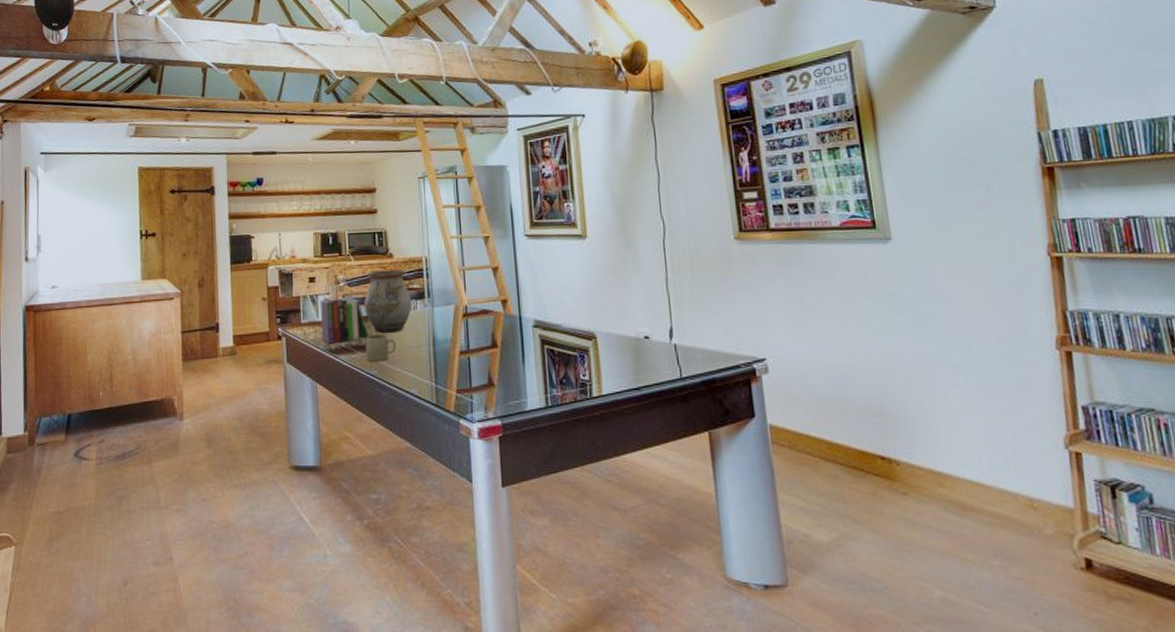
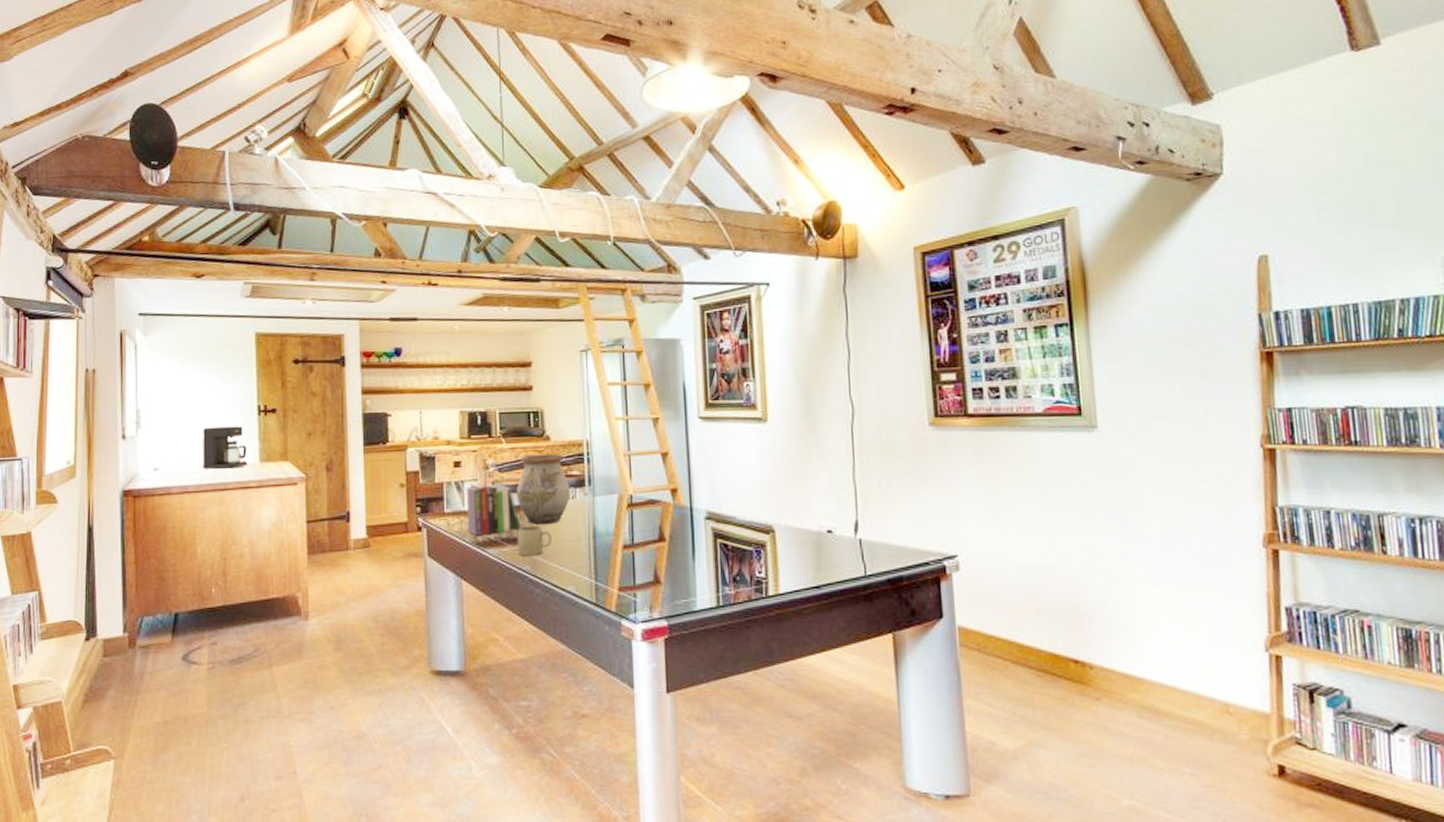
coffee maker: none [93,248,132,287] -> present [203,426,248,469]

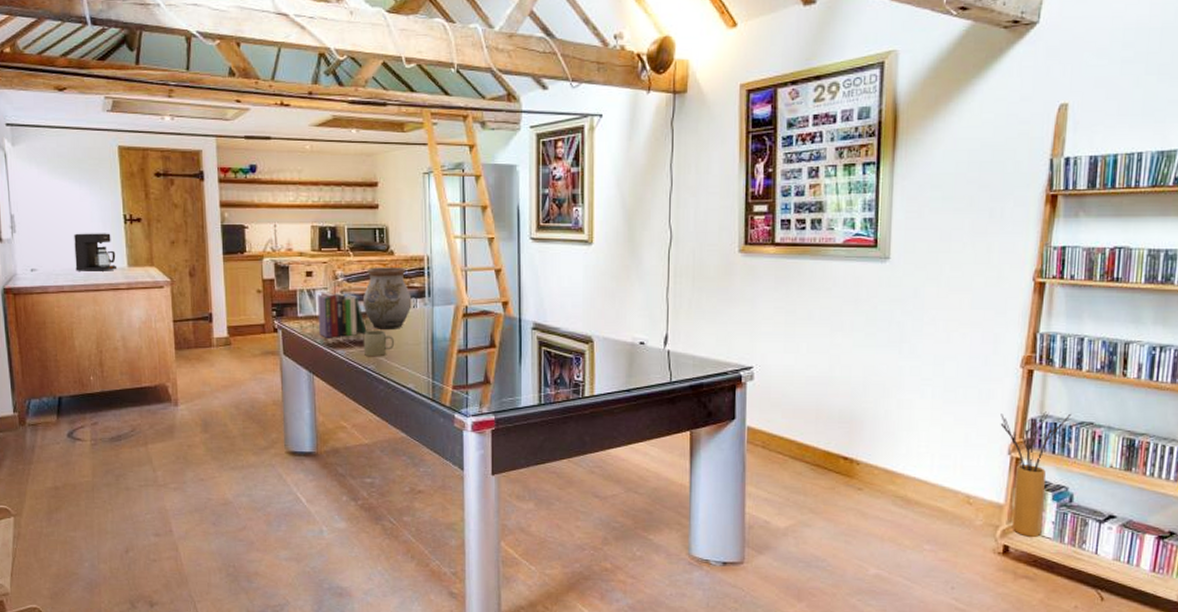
vase: none [1249,598,1332,754] -> present [1000,411,1072,537]

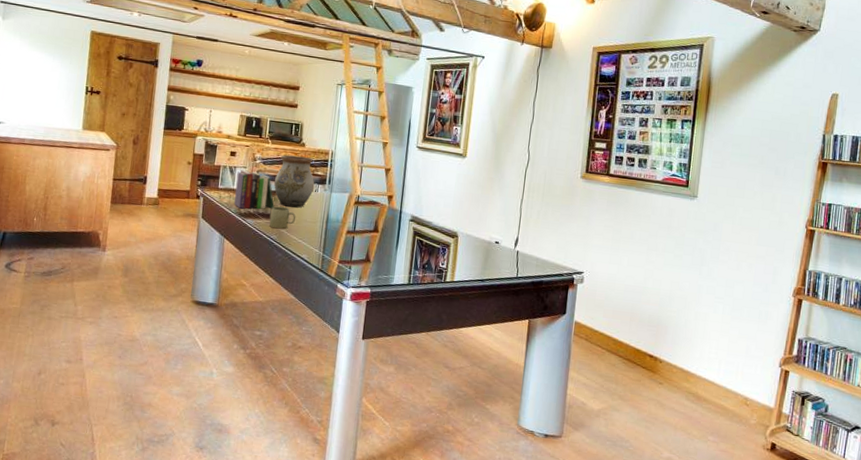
coffee maker: present [74,233,117,271] -> none [37,97,74,131]
vase: present [1000,411,1072,537] -> none [774,332,830,439]

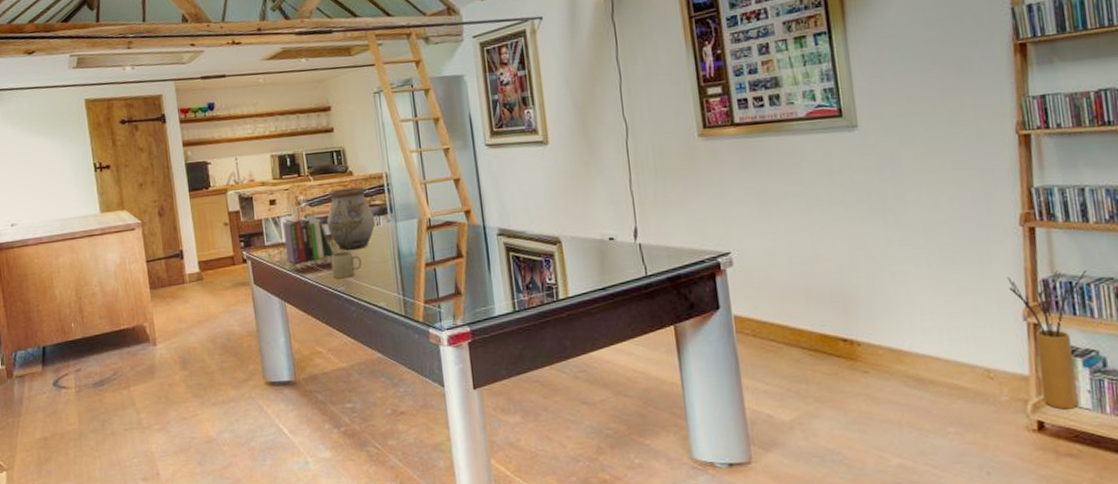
vase: none [774,332,830,439] -> present [1007,269,1087,410]

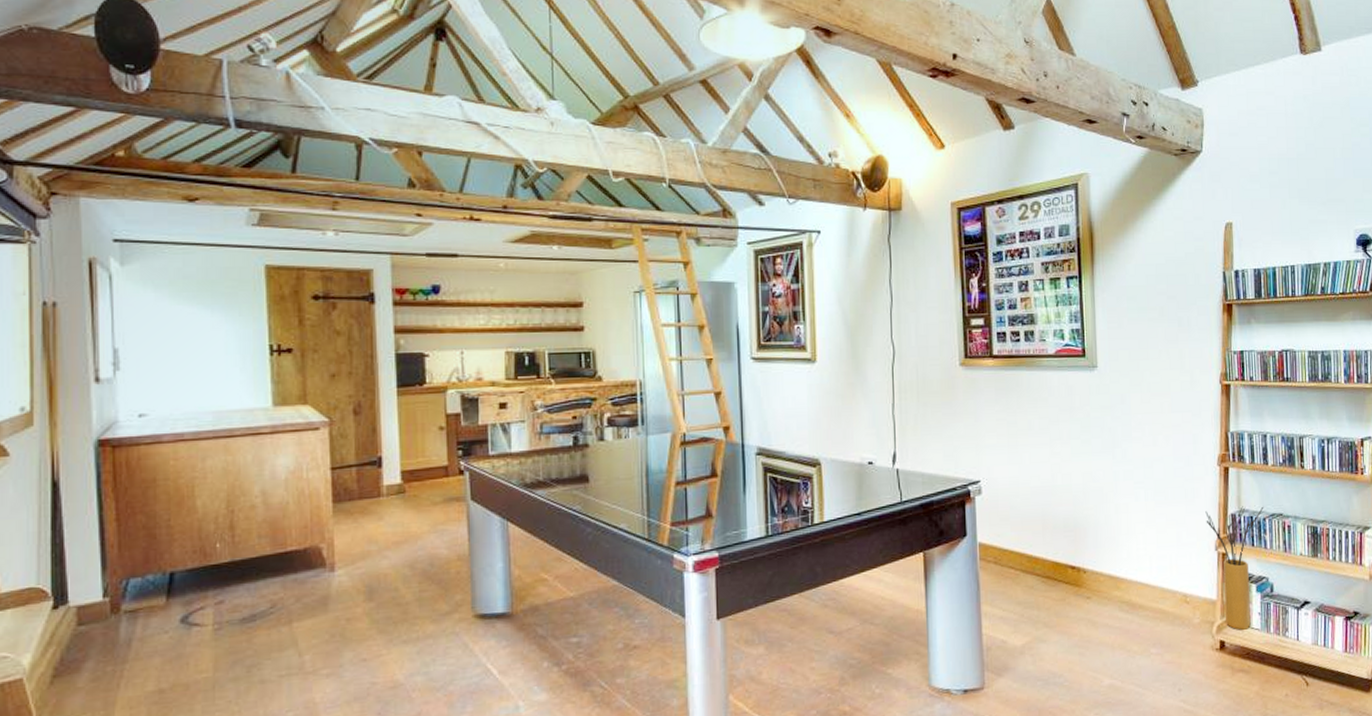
books: present [282,217,334,264] -> none [512,424,572,478]
vase: present [326,187,375,251] -> none [566,394,623,465]
mug: present [330,251,363,279] -> none [567,465,604,497]

